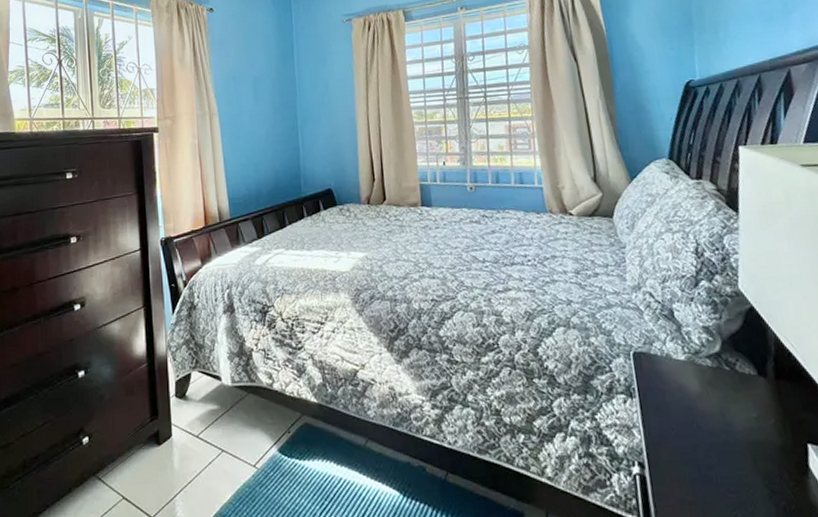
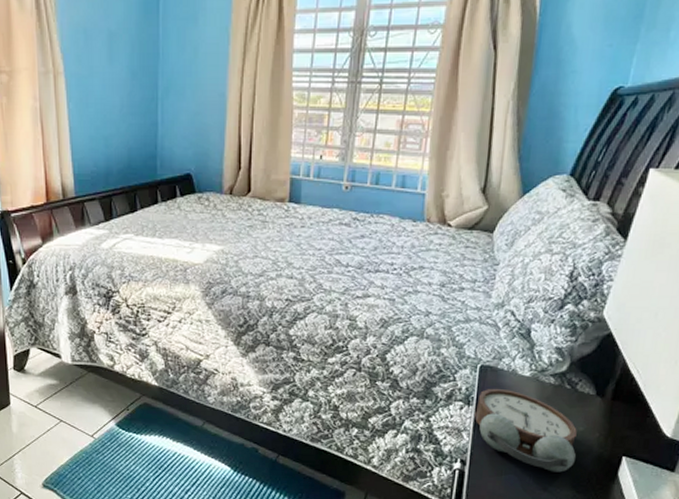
alarm clock: none [639,375,759,470] -> present [475,388,577,473]

